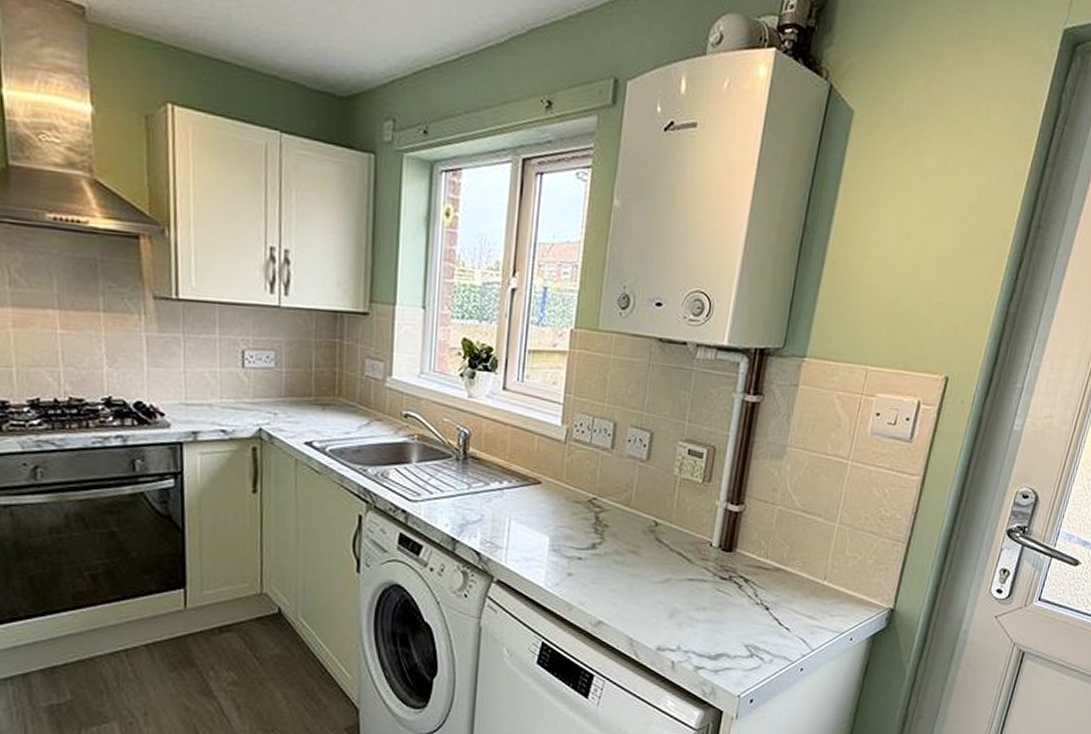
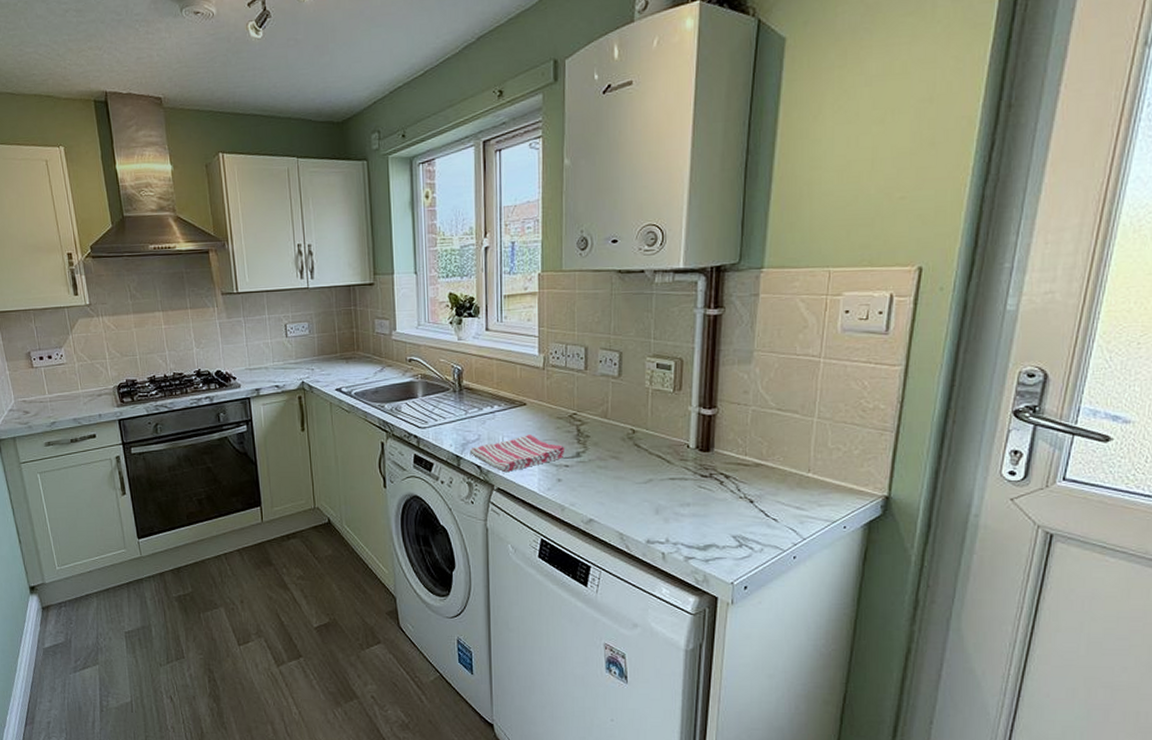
dish towel: none [468,519,579,563] -> present [469,435,565,473]

